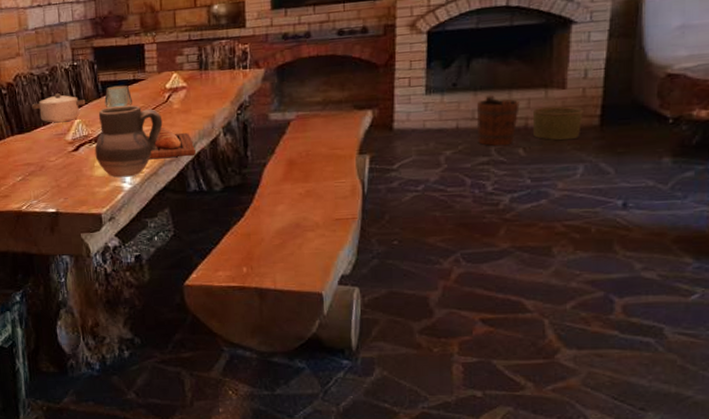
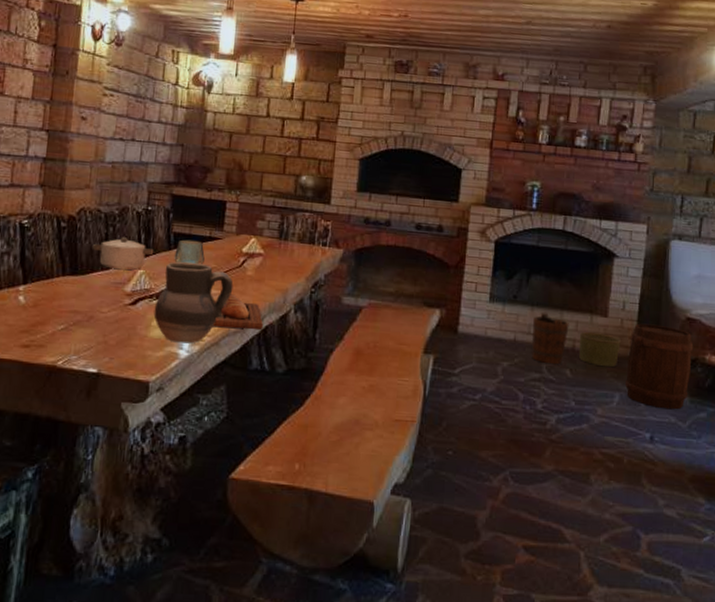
wooden barrel: none [591,87,677,174] -> present [625,323,694,410]

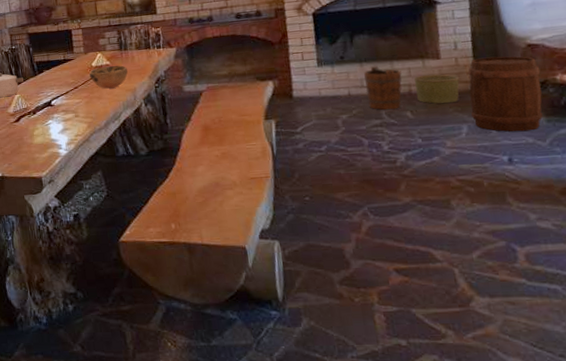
ceramic jug: present [153,262,234,344] -> none [33,81,92,145]
wine glass: present [174,239,205,265] -> none [40,64,64,85]
bread loaf: present [212,294,263,331] -> none [77,100,122,127]
decorative bowl: none [236,255,283,284] -> present [89,65,128,89]

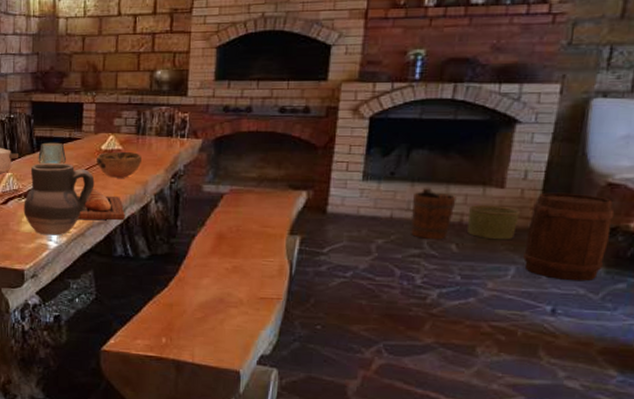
ceramic jug: none [33,81,92,145] -> present [23,163,95,236]
wine glass: none [40,64,64,85] -> present [38,142,66,165]
bread loaf: none [77,100,122,127] -> present [76,189,125,221]

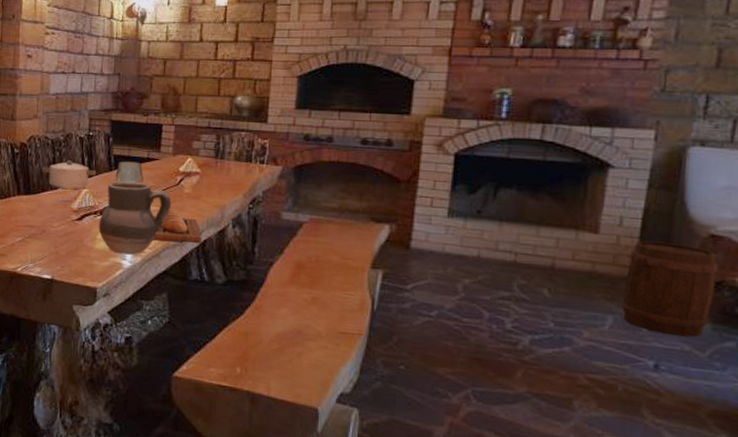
decorative bowl: present [97,151,141,178] -> none [174,174,220,201]
wooden bucket: present [411,188,457,240] -> none [499,228,548,284]
basket: present [467,205,522,240] -> none [560,249,618,288]

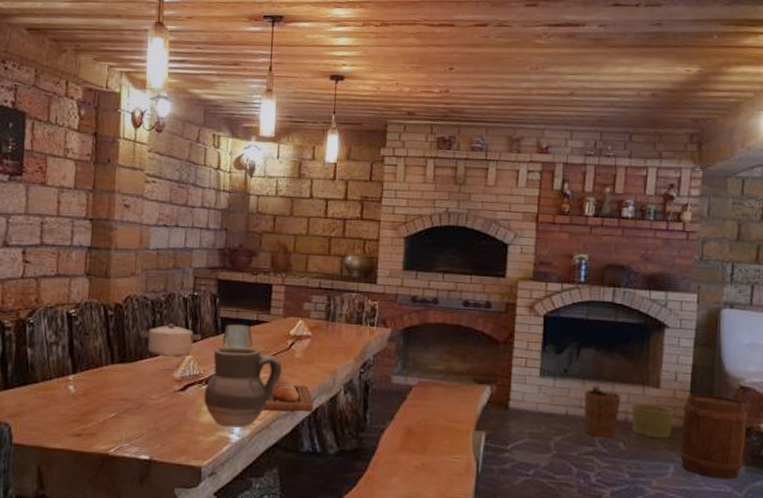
wooden bucket: none [499,228,548,284] -> present [583,386,621,438]
basket: none [560,249,618,288] -> present [631,404,675,439]

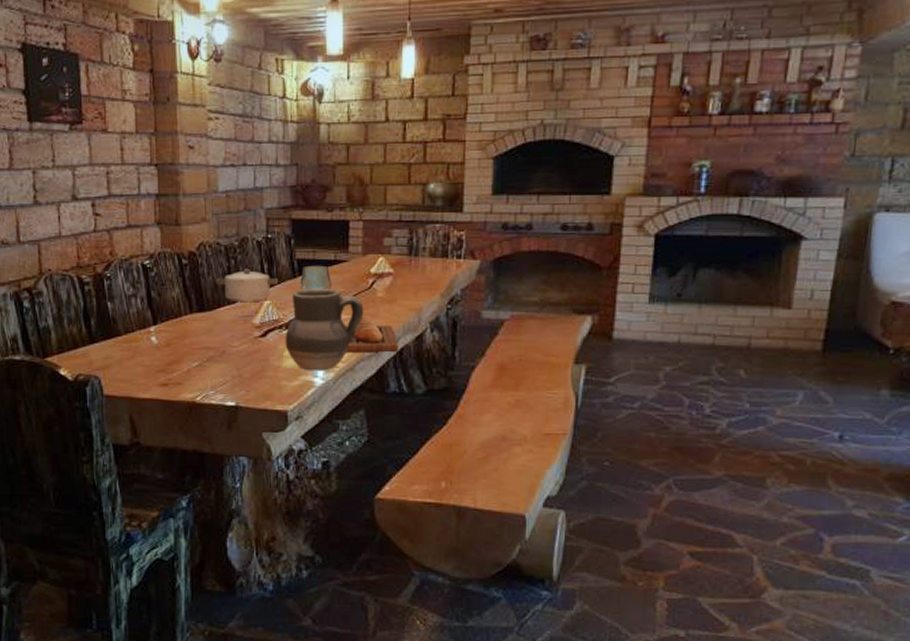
wooden bucket: present [583,386,621,438] -> none [699,310,744,366]
basket: present [631,404,675,439] -> none [756,327,808,364]
wooden barrel: present [680,393,748,479] -> none [811,312,899,405]

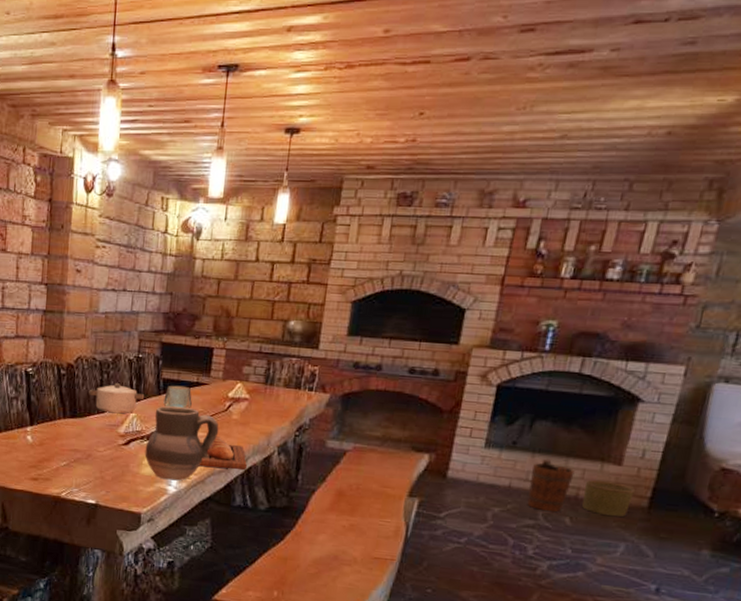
wooden bucket: none [699,310,744,366] -> present [527,459,575,513]
basket: none [756,327,808,364] -> present [582,480,636,517]

